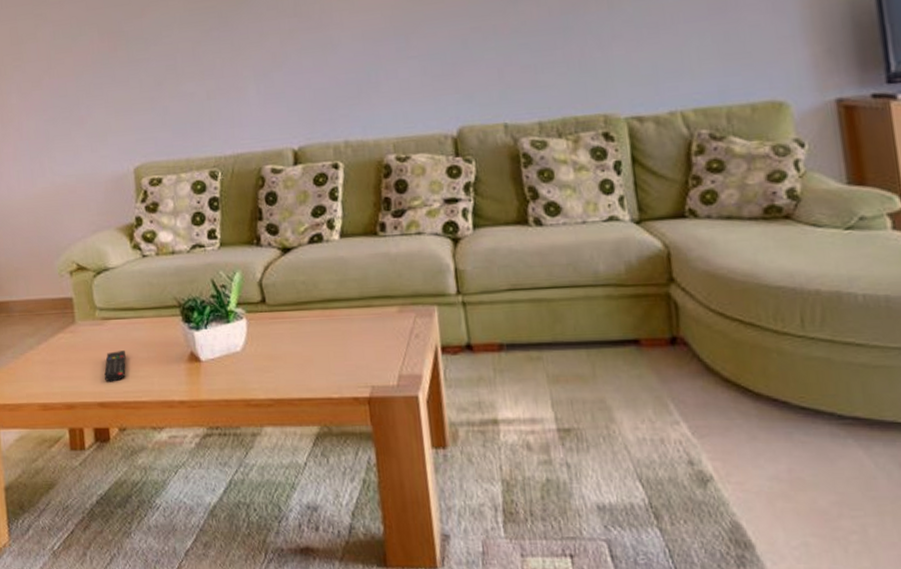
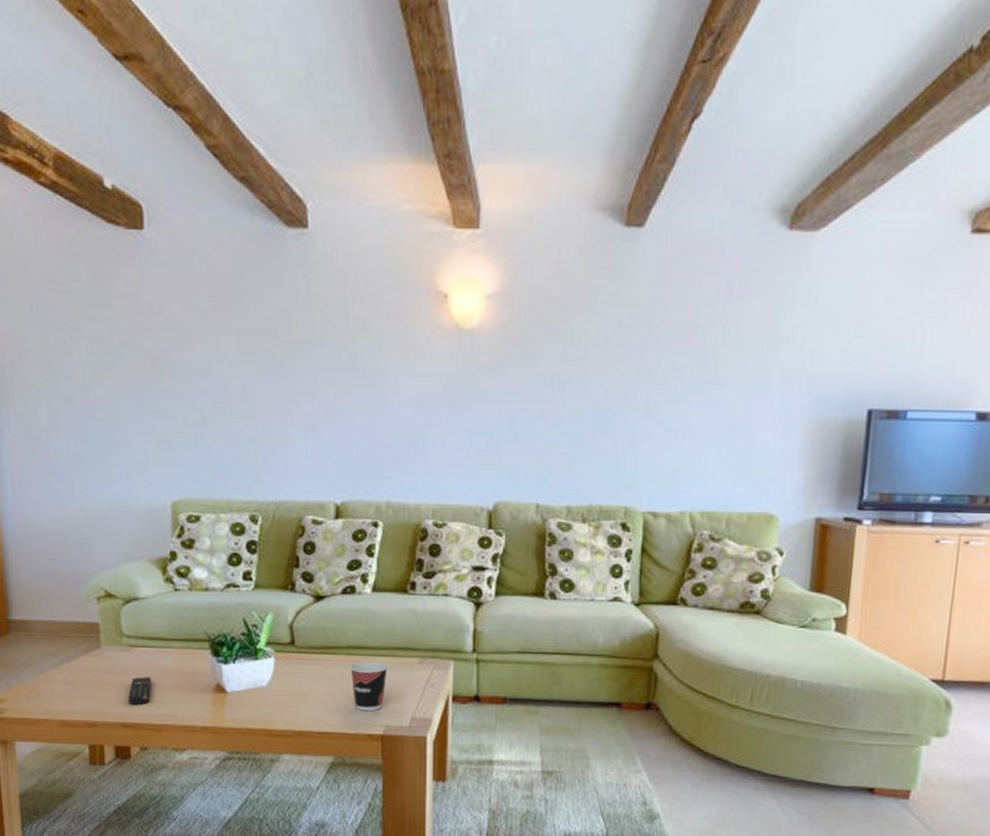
cup: none [326,314,367,371] -> present [350,661,388,711]

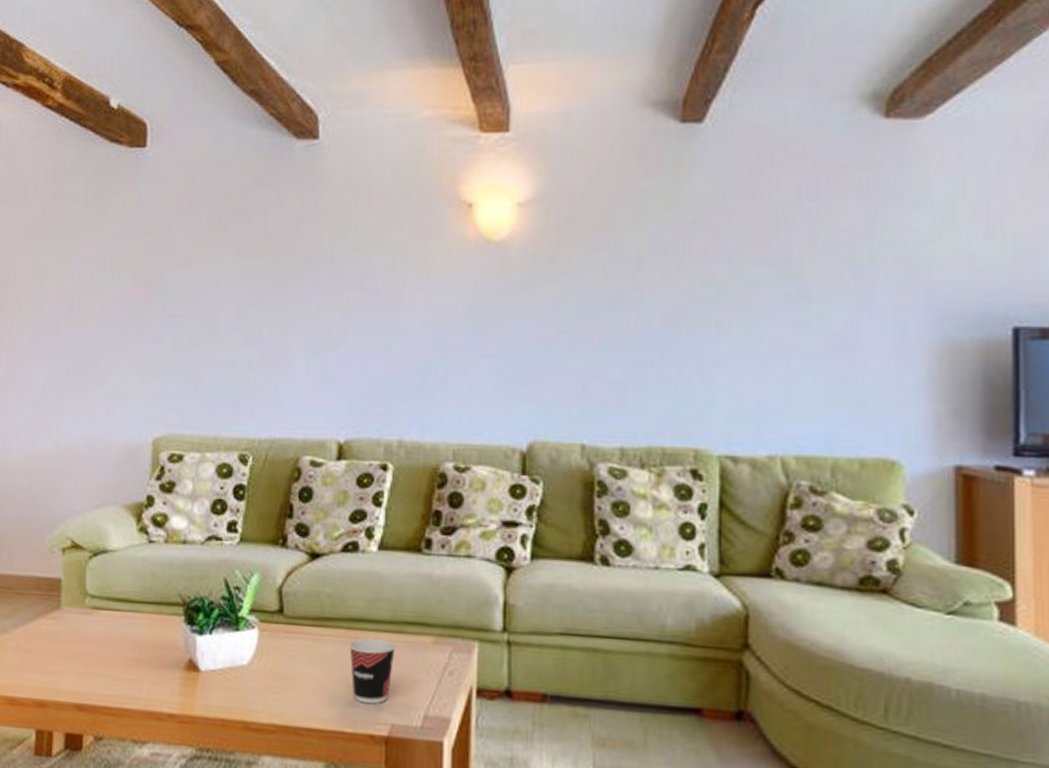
remote control: present [128,677,151,705] -> none [86,647,114,683]

